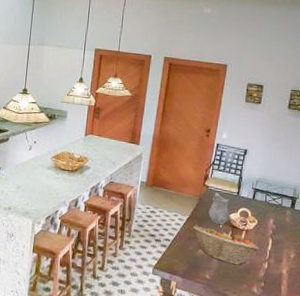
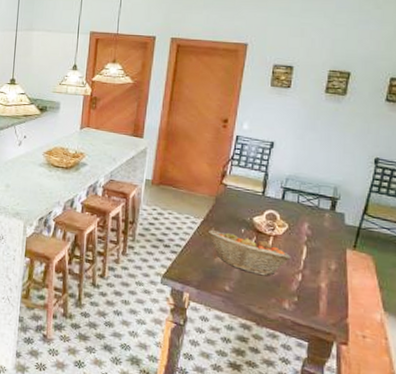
pitcher: present [208,193,230,224] -> none [227,192,253,229]

